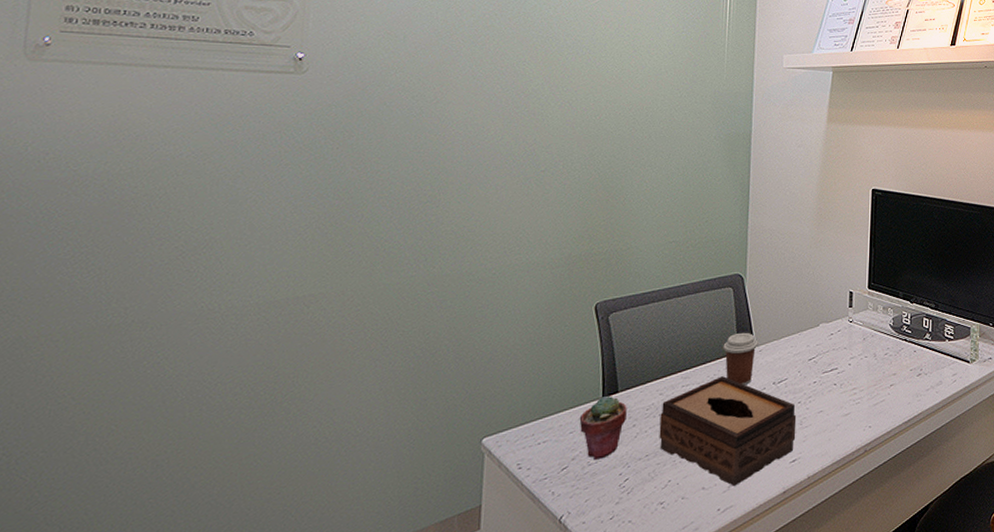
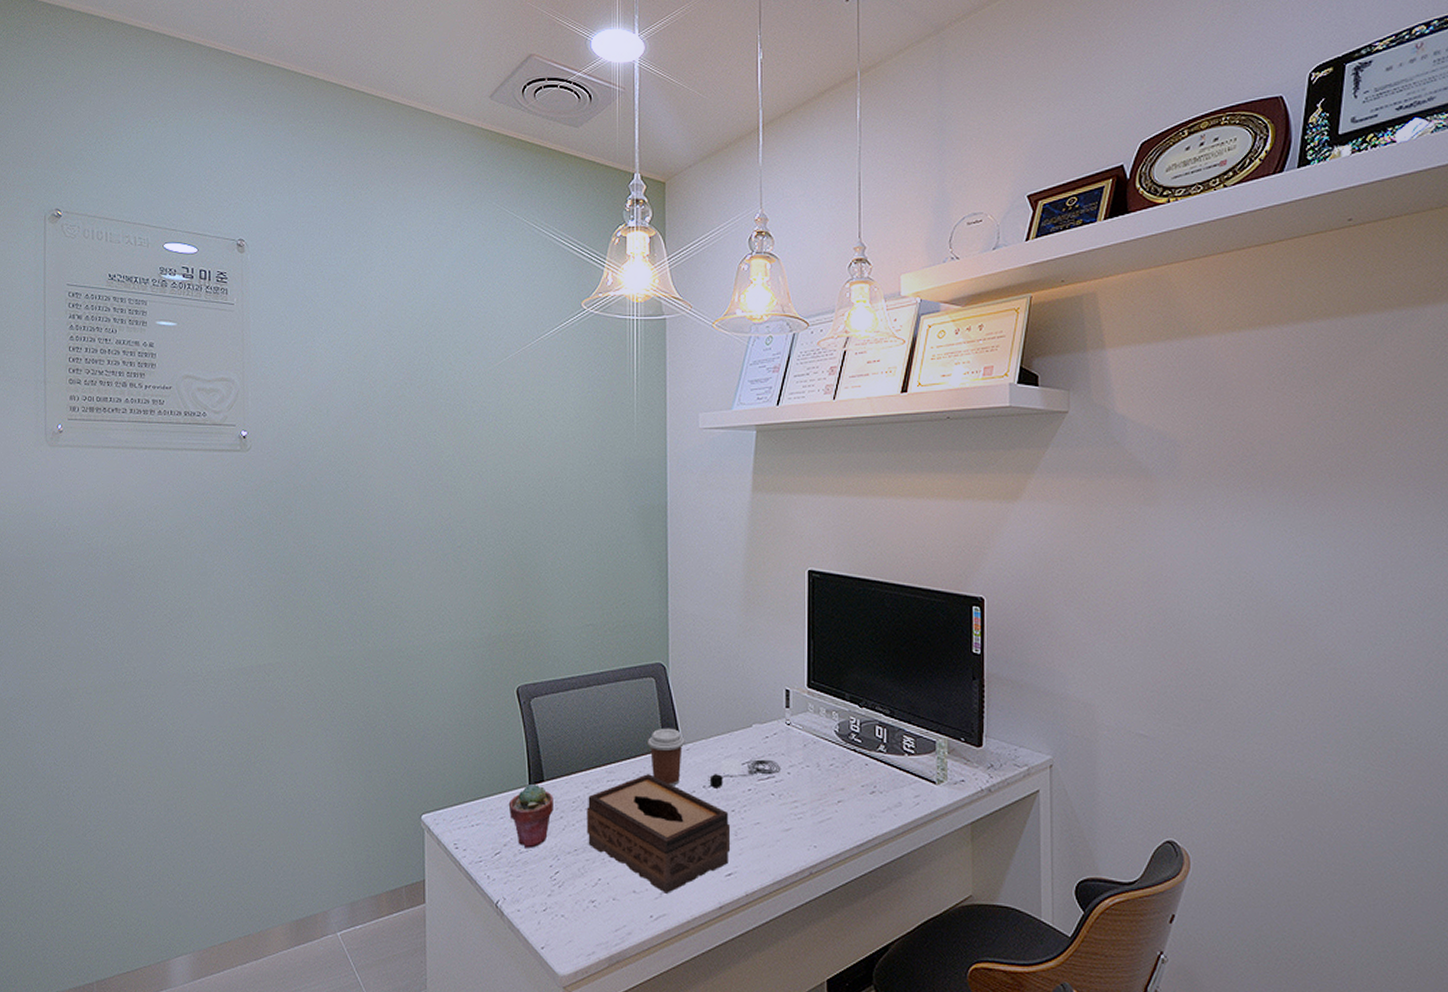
computer mouse: none [778,354,843,384] -> present [708,759,781,788]

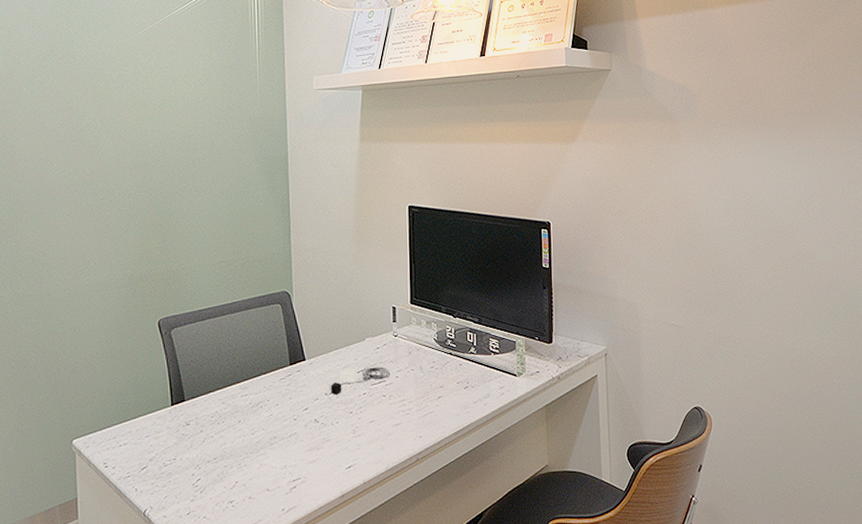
potted succulent: present [508,783,553,848] -> none [153,403,194,461]
tissue box: present [586,774,731,893] -> none [224,387,350,489]
coffee cup: present [648,728,685,786] -> none [276,346,309,396]

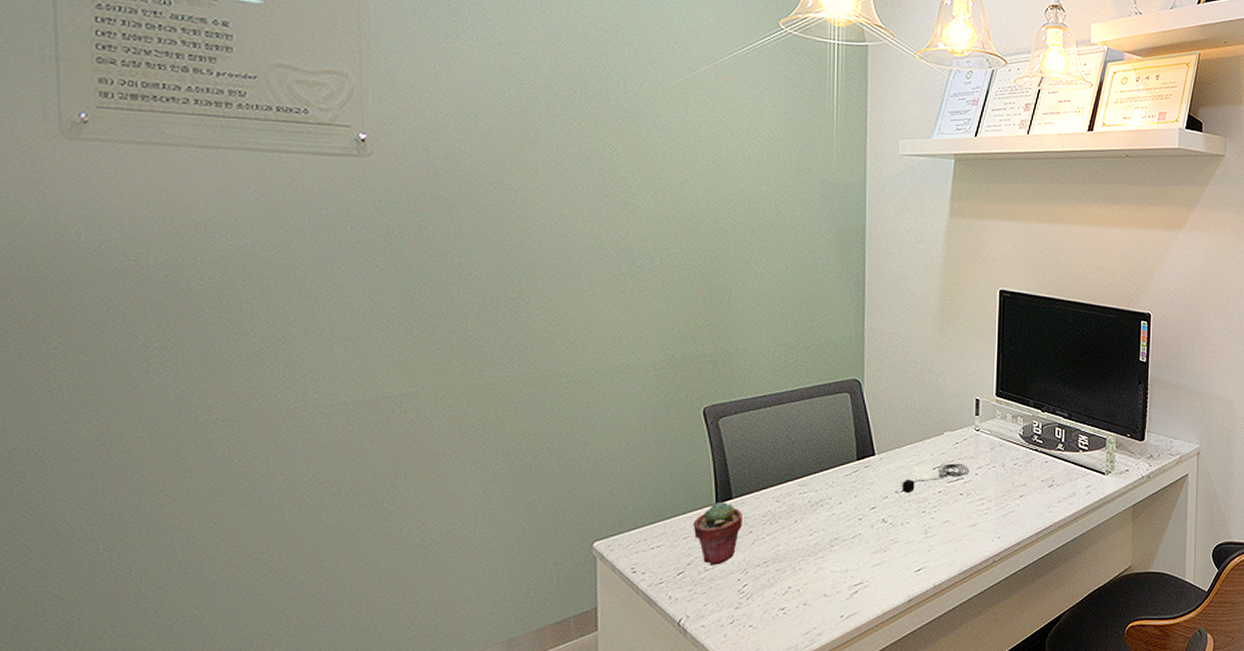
potted succulent: none [153,403,194,461] -> present [693,501,742,565]

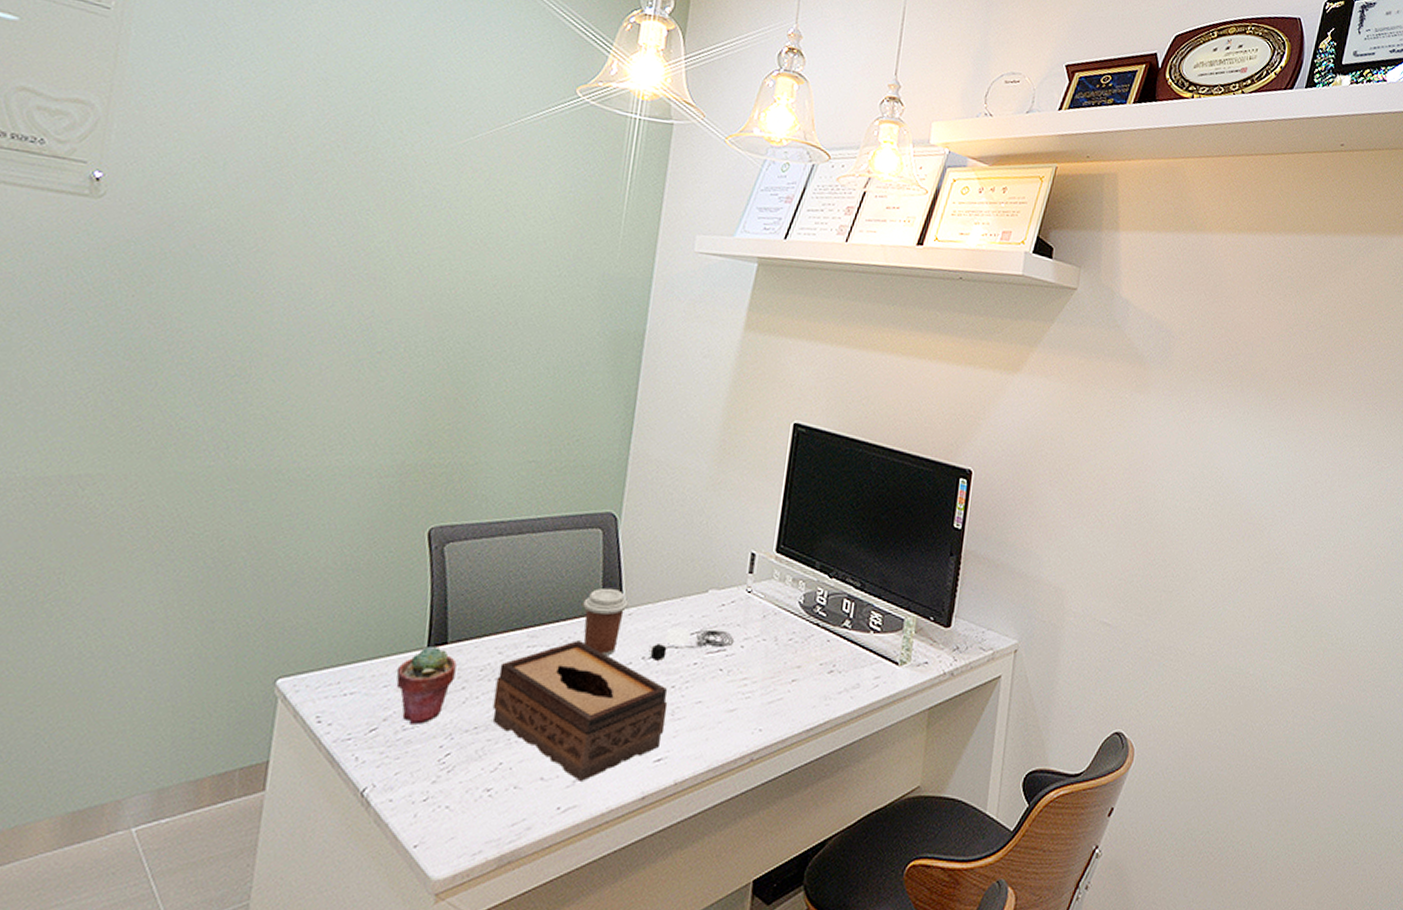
tissue box: none [777,484,921,594] -> present [492,640,668,781]
coffee cup: none [841,439,879,494] -> present [583,587,629,656]

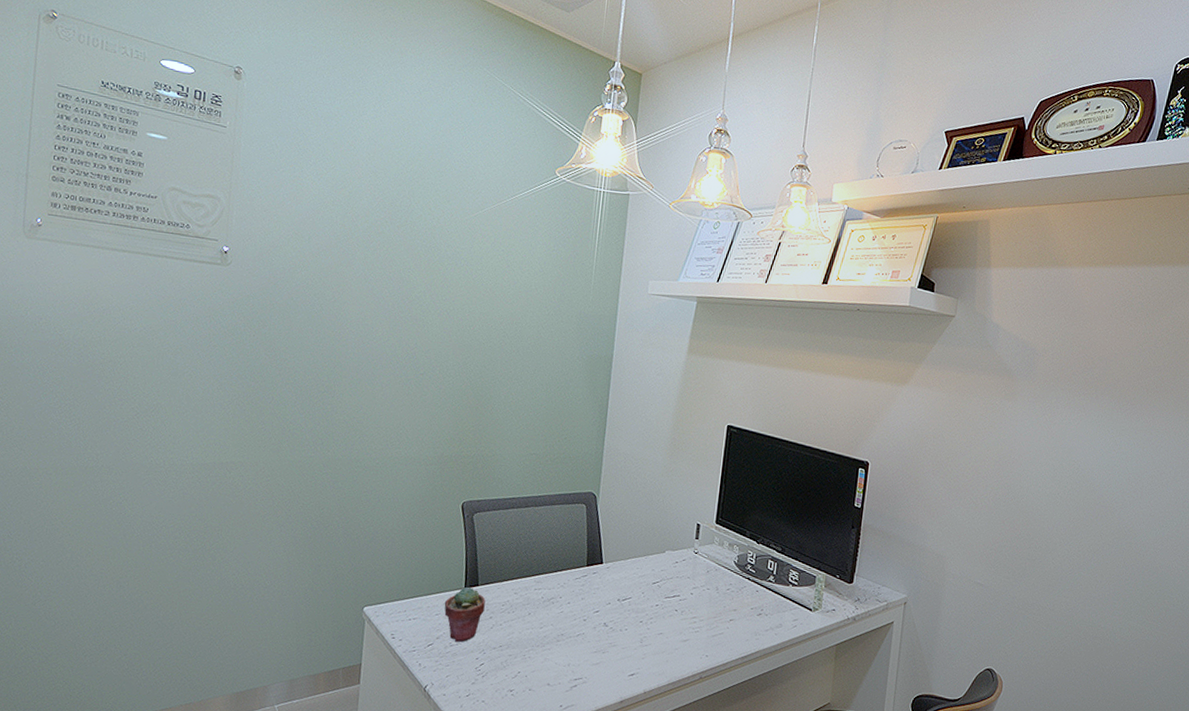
tissue box: present [492,640,668,781] -> none [512,586,638,688]
coffee cup: present [583,587,629,656] -> none [573,547,607,598]
computer mouse: present [649,627,735,661] -> none [622,578,686,602]

